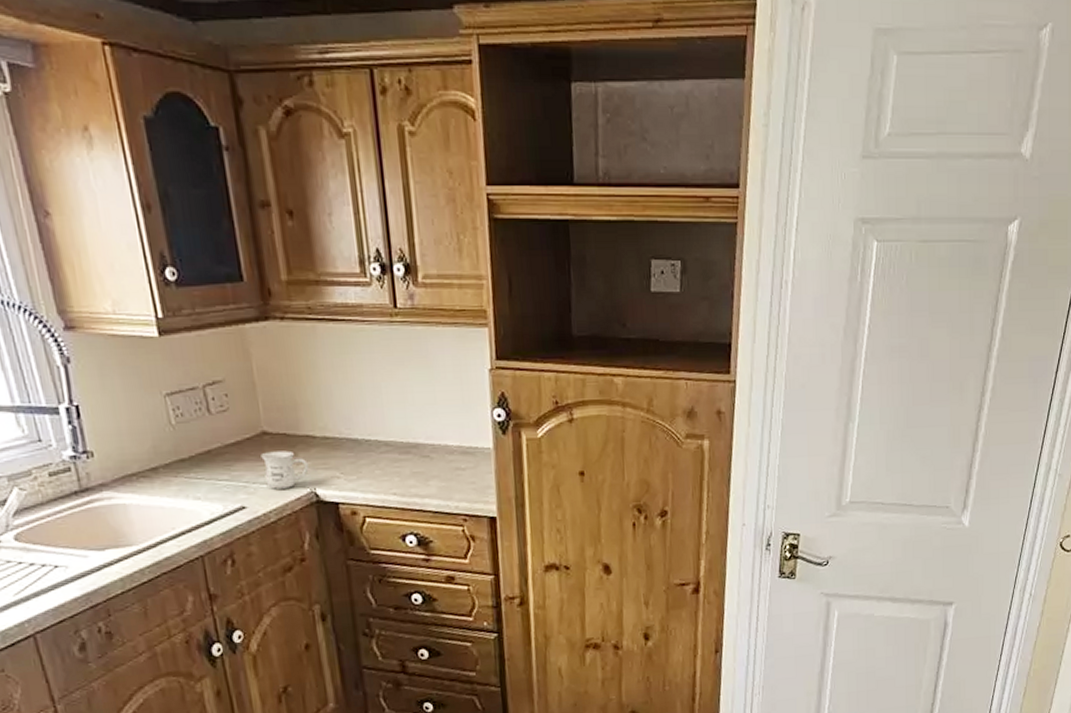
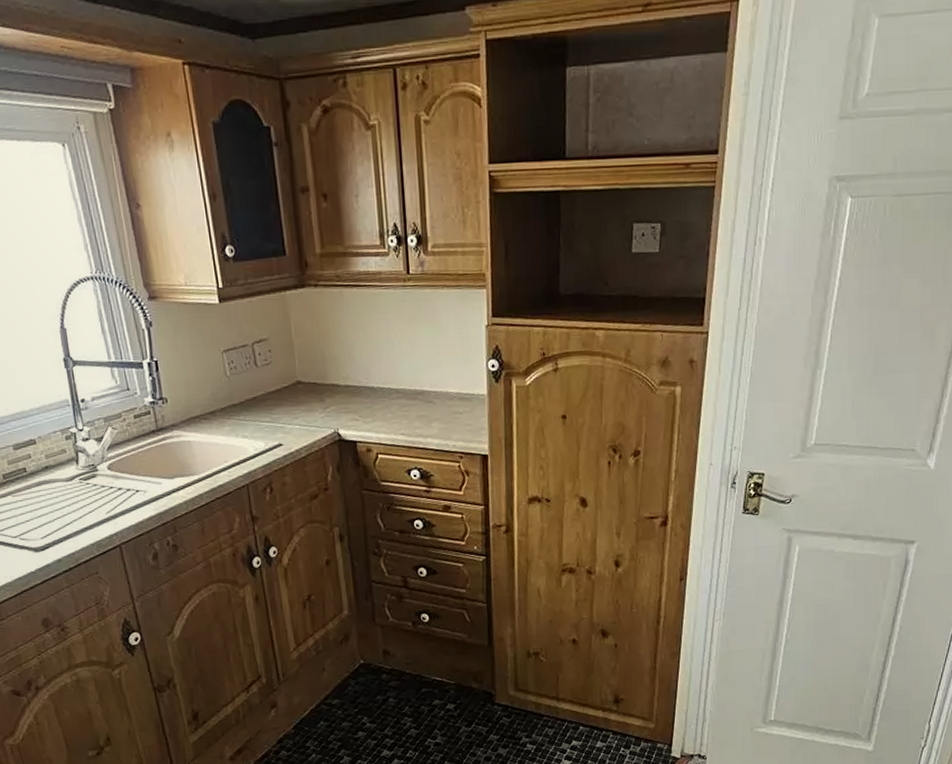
mug: present [260,450,309,489] -> none [295,397,333,430]

